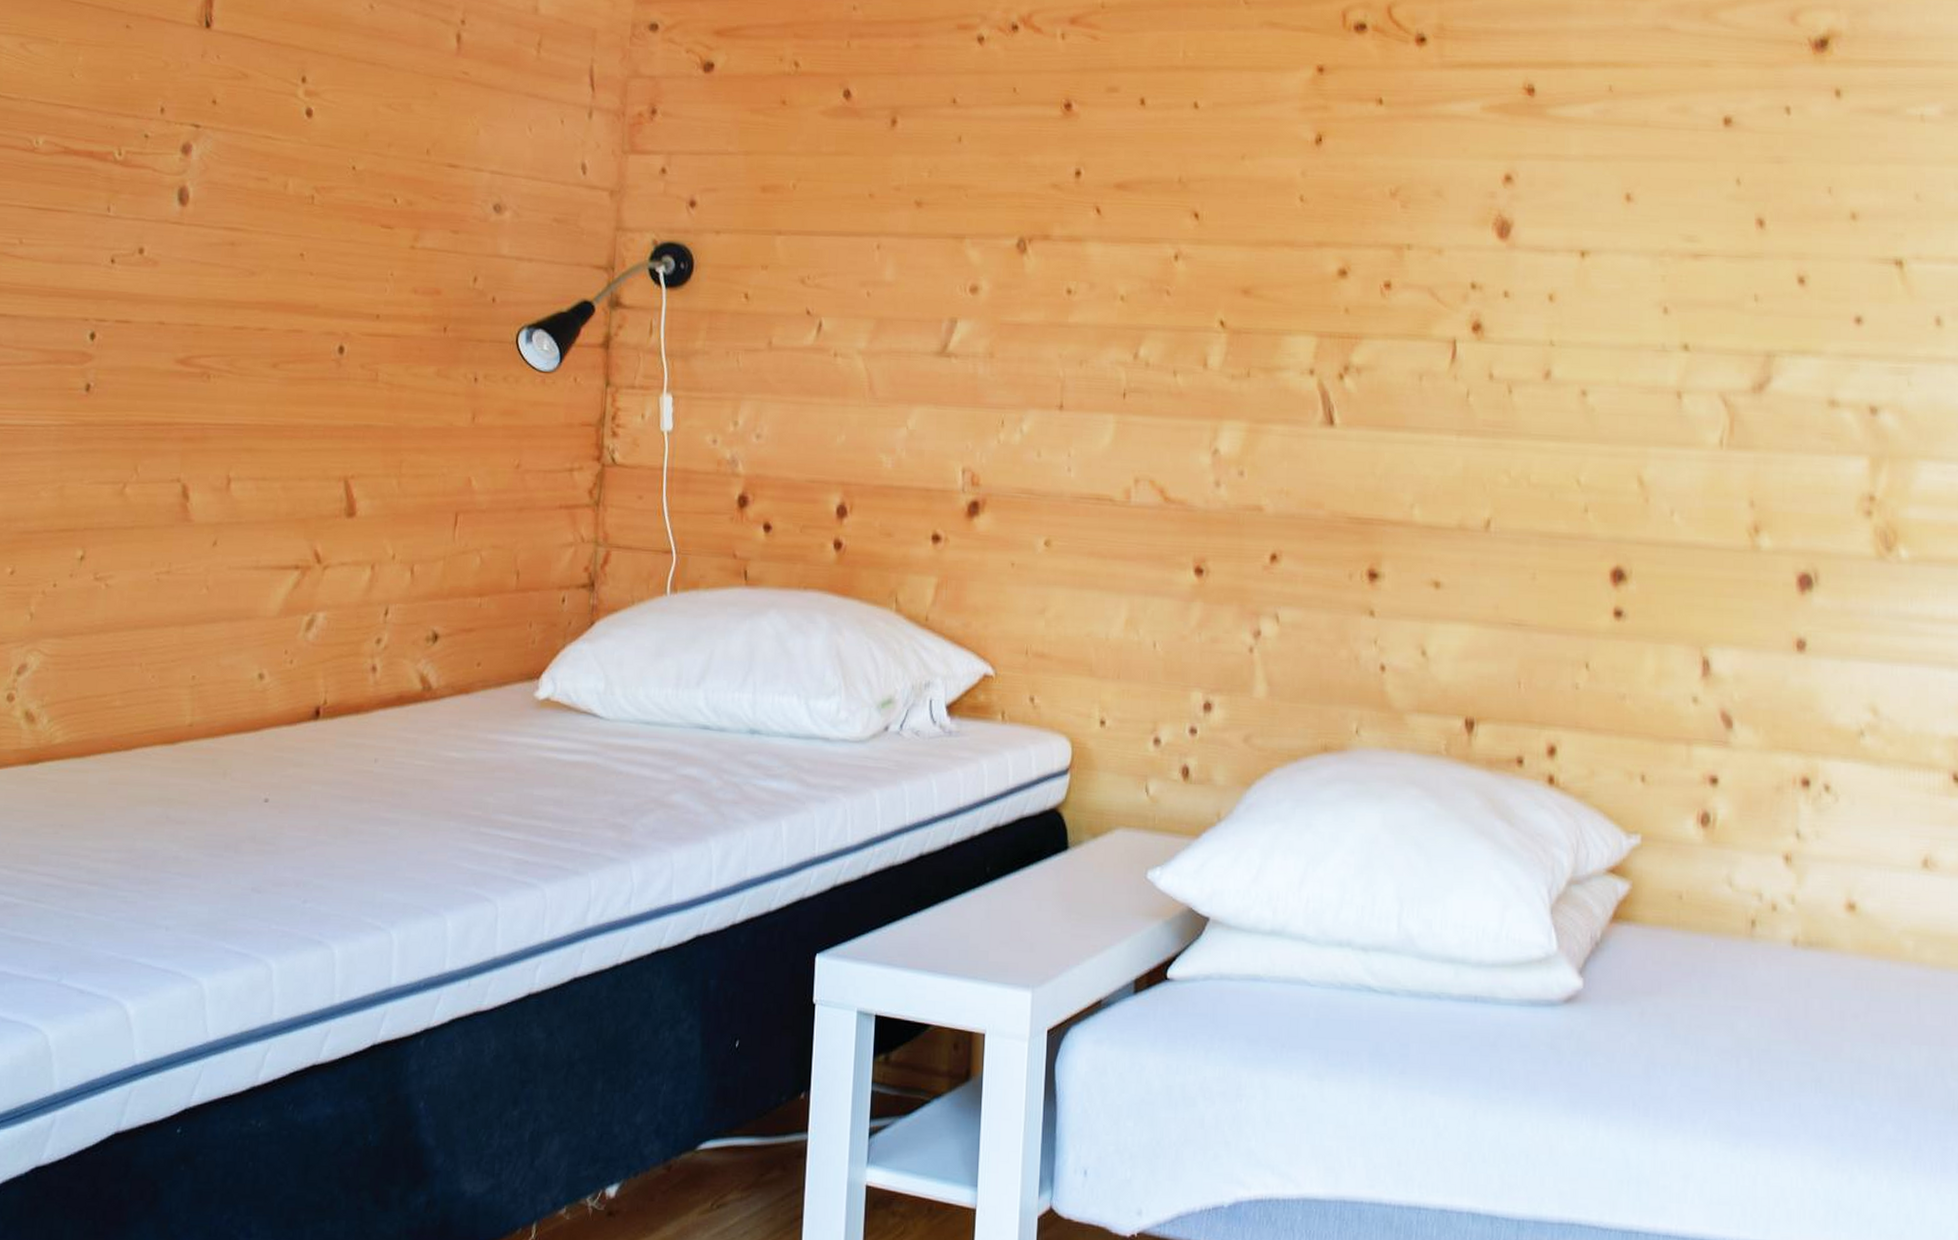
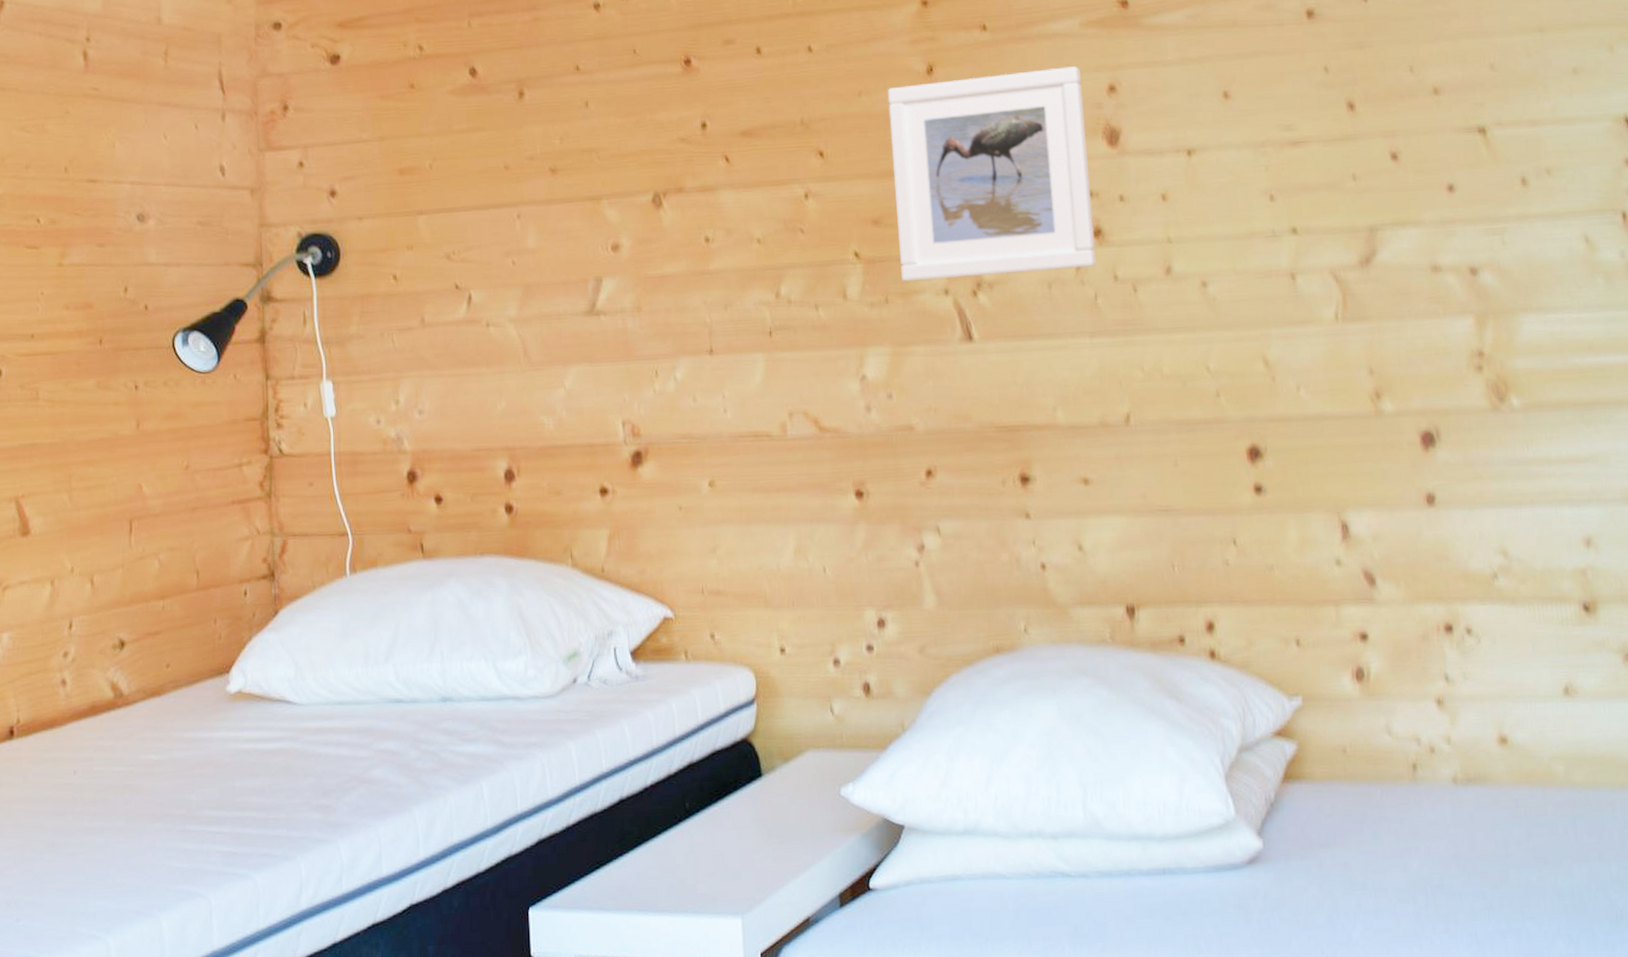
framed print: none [1266,151,1478,362] -> present [887,66,1096,282]

